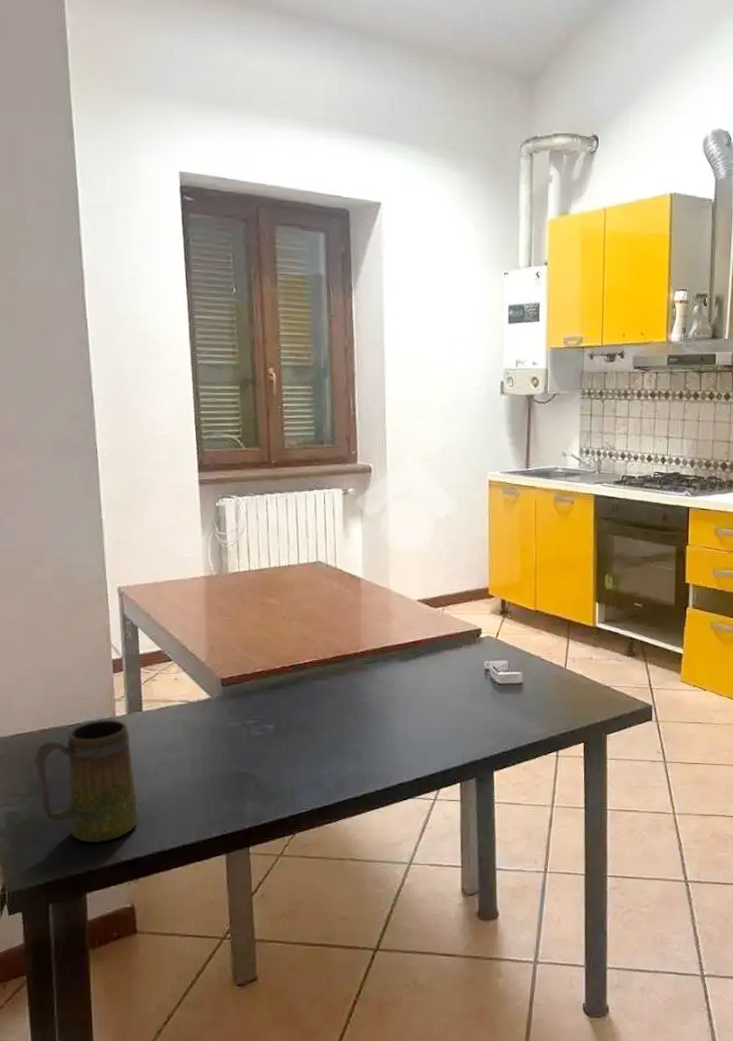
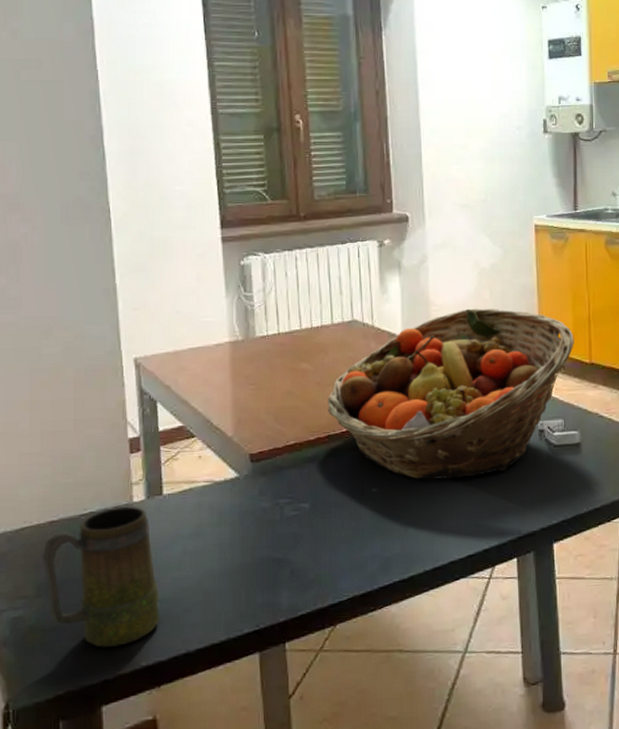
fruit basket: none [292,555,521,709] -> present [328,308,574,480]

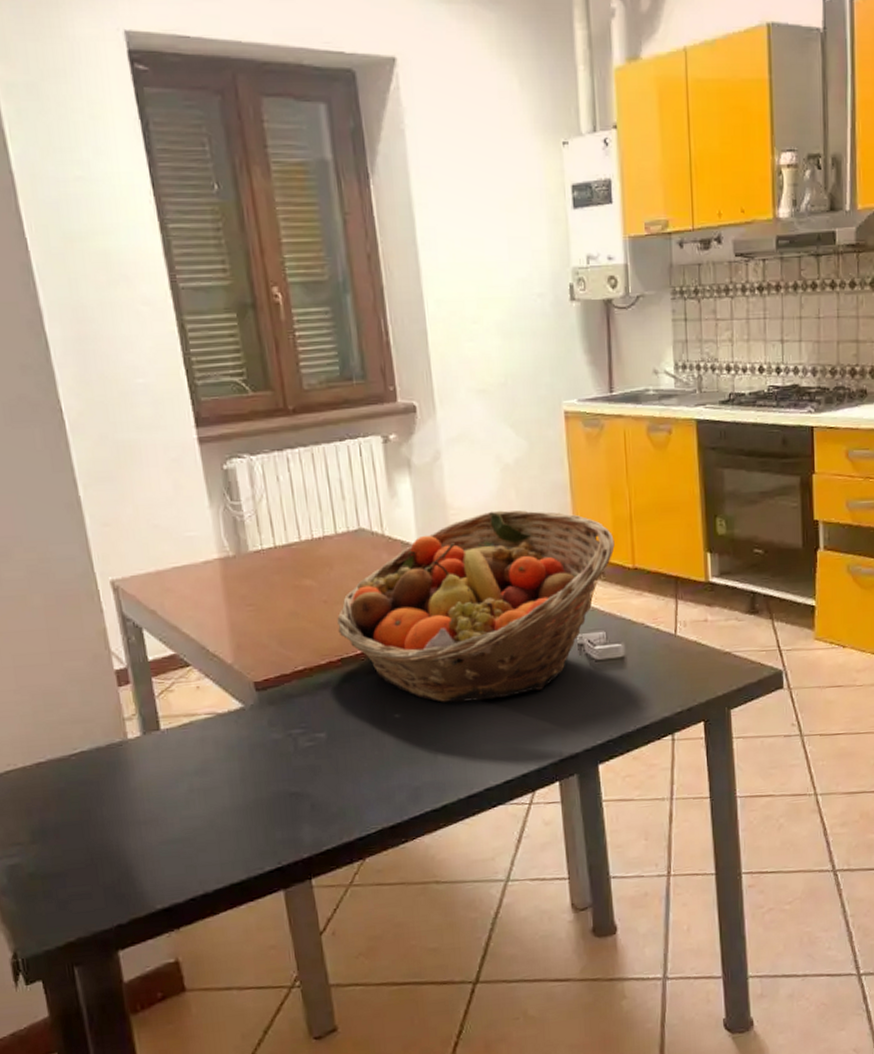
mug: present [42,506,160,648] -> none [32,743,172,892]

